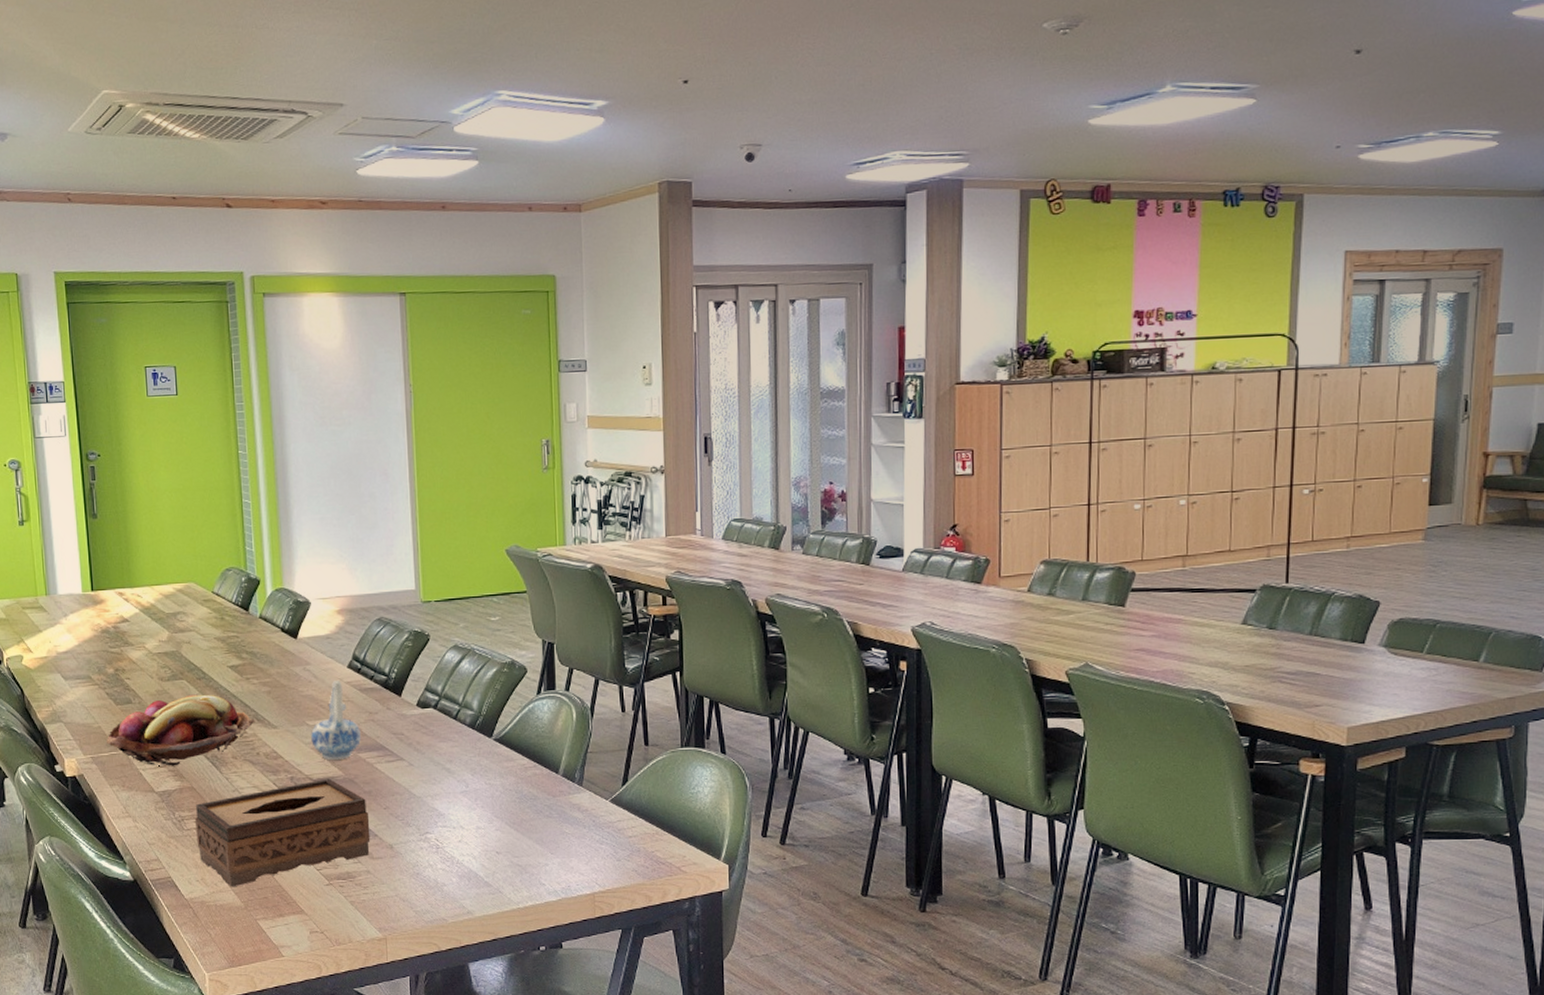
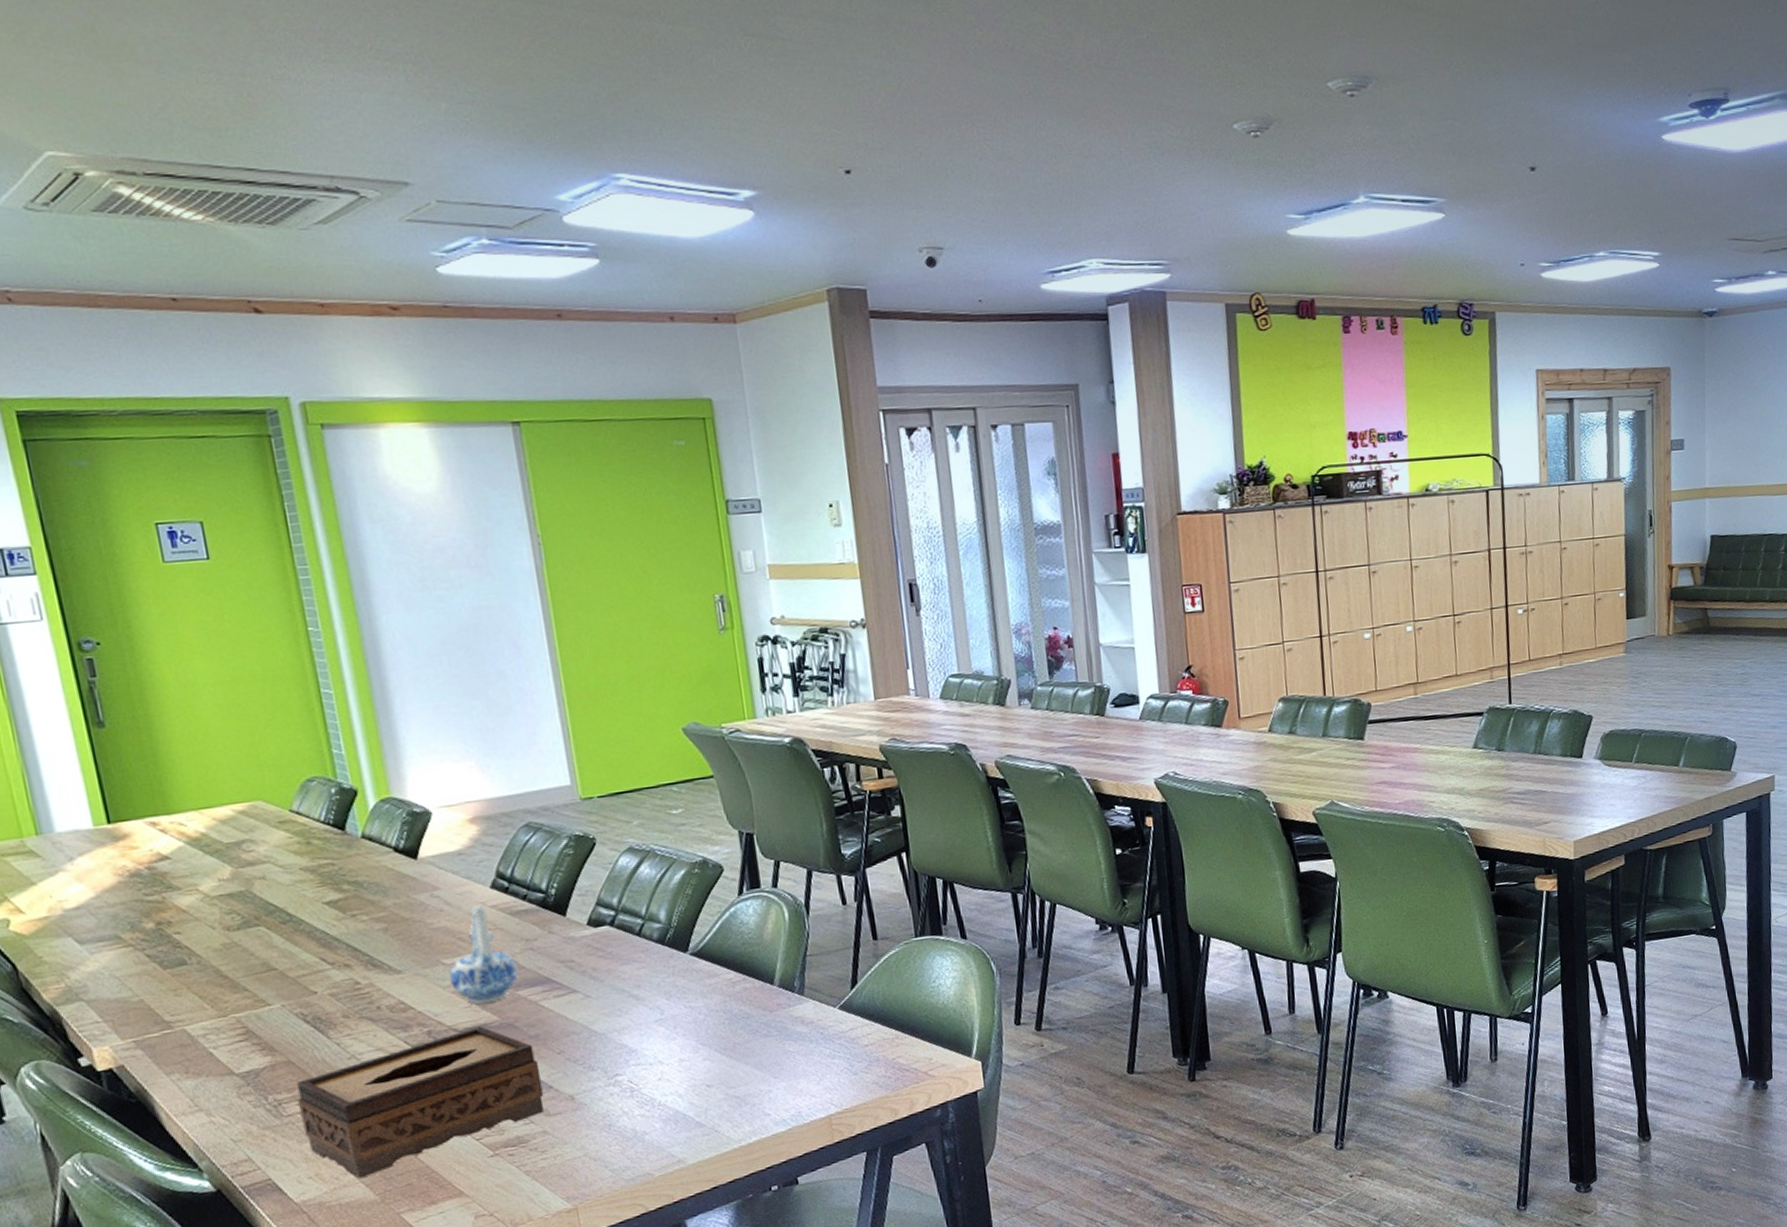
fruit basket: present [107,694,255,766] -> none [154,941,370,1041]

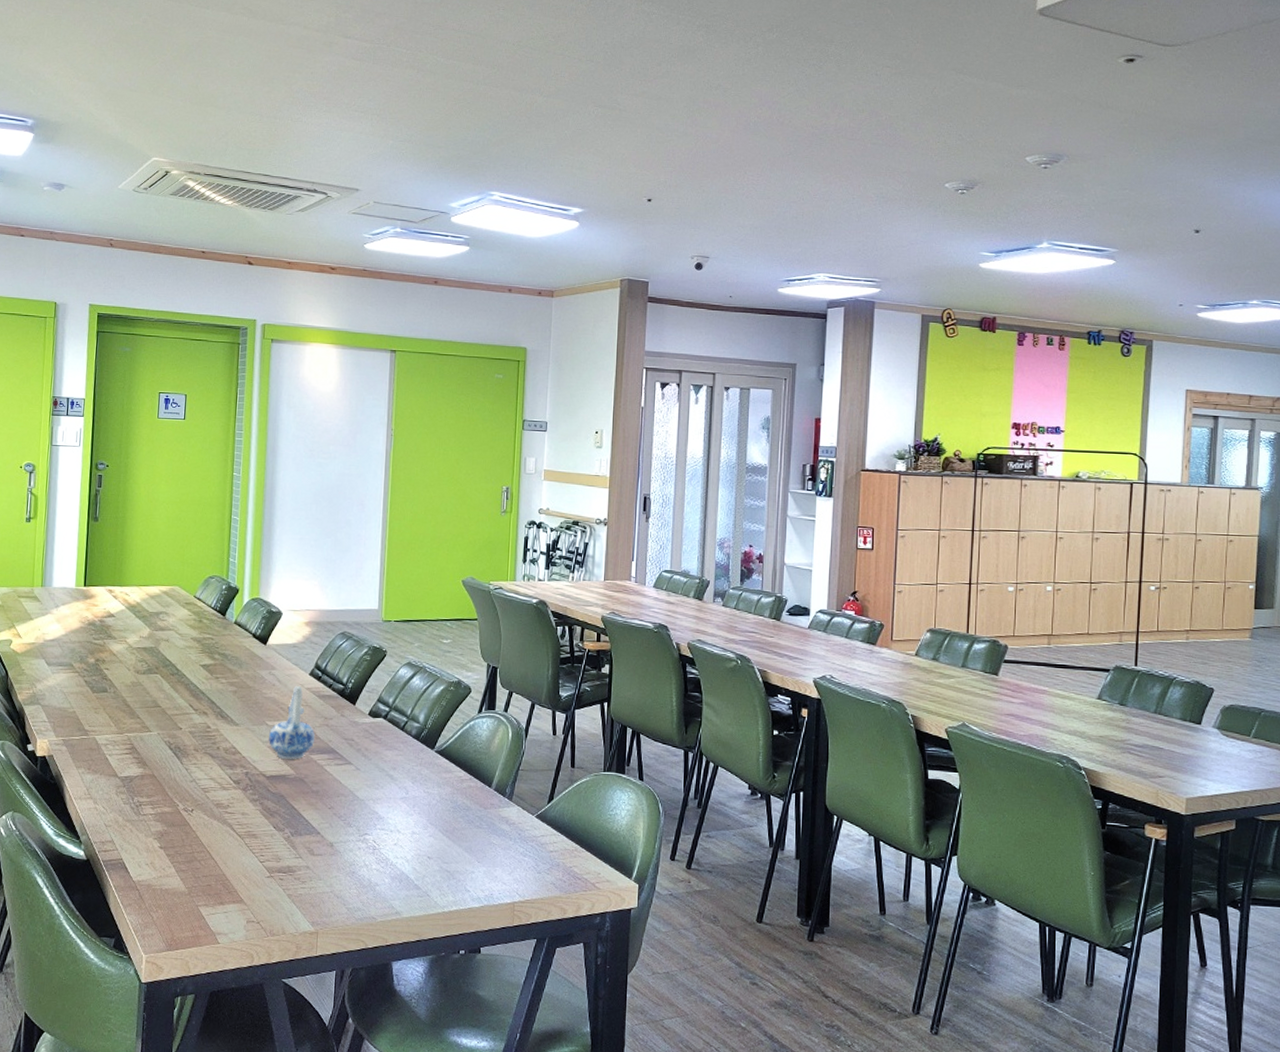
tissue box: present [297,1026,544,1179] -> none [151,776,315,873]

